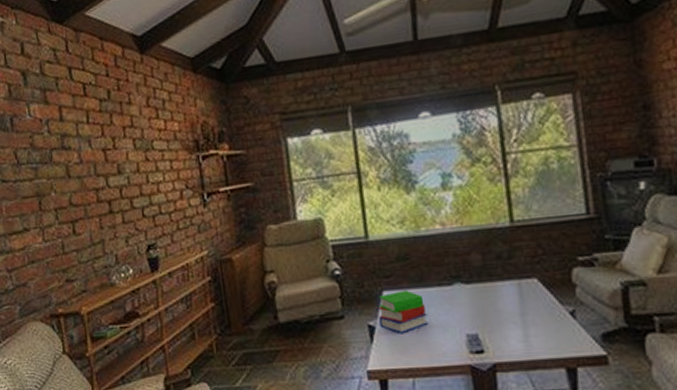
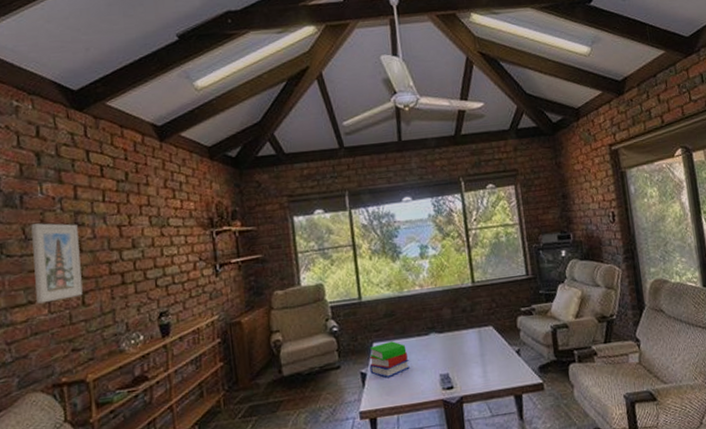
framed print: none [22,147,73,231] -> present [31,223,83,304]

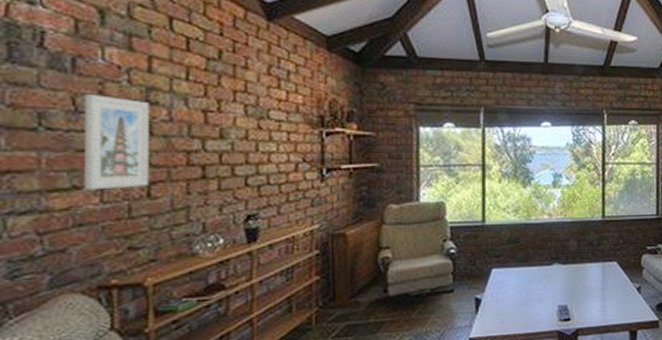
book: present [370,341,410,378] -> none [486,268,528,306]

